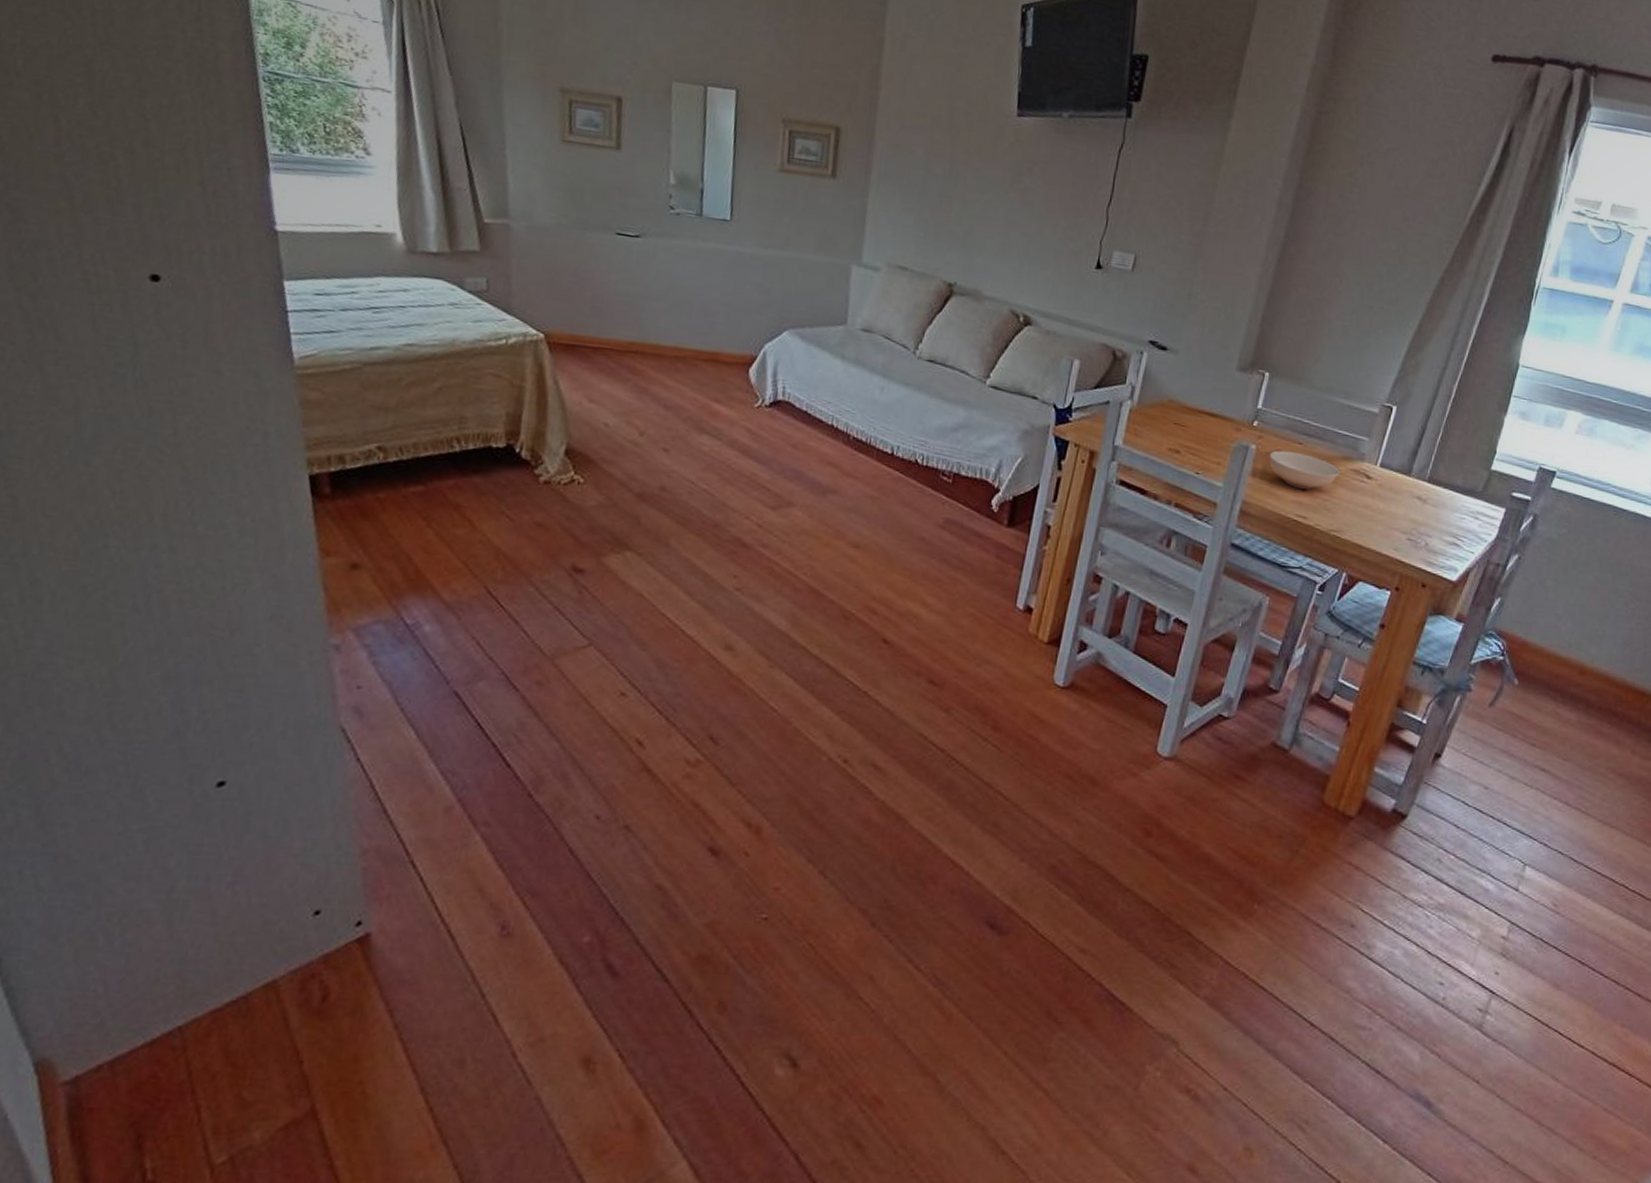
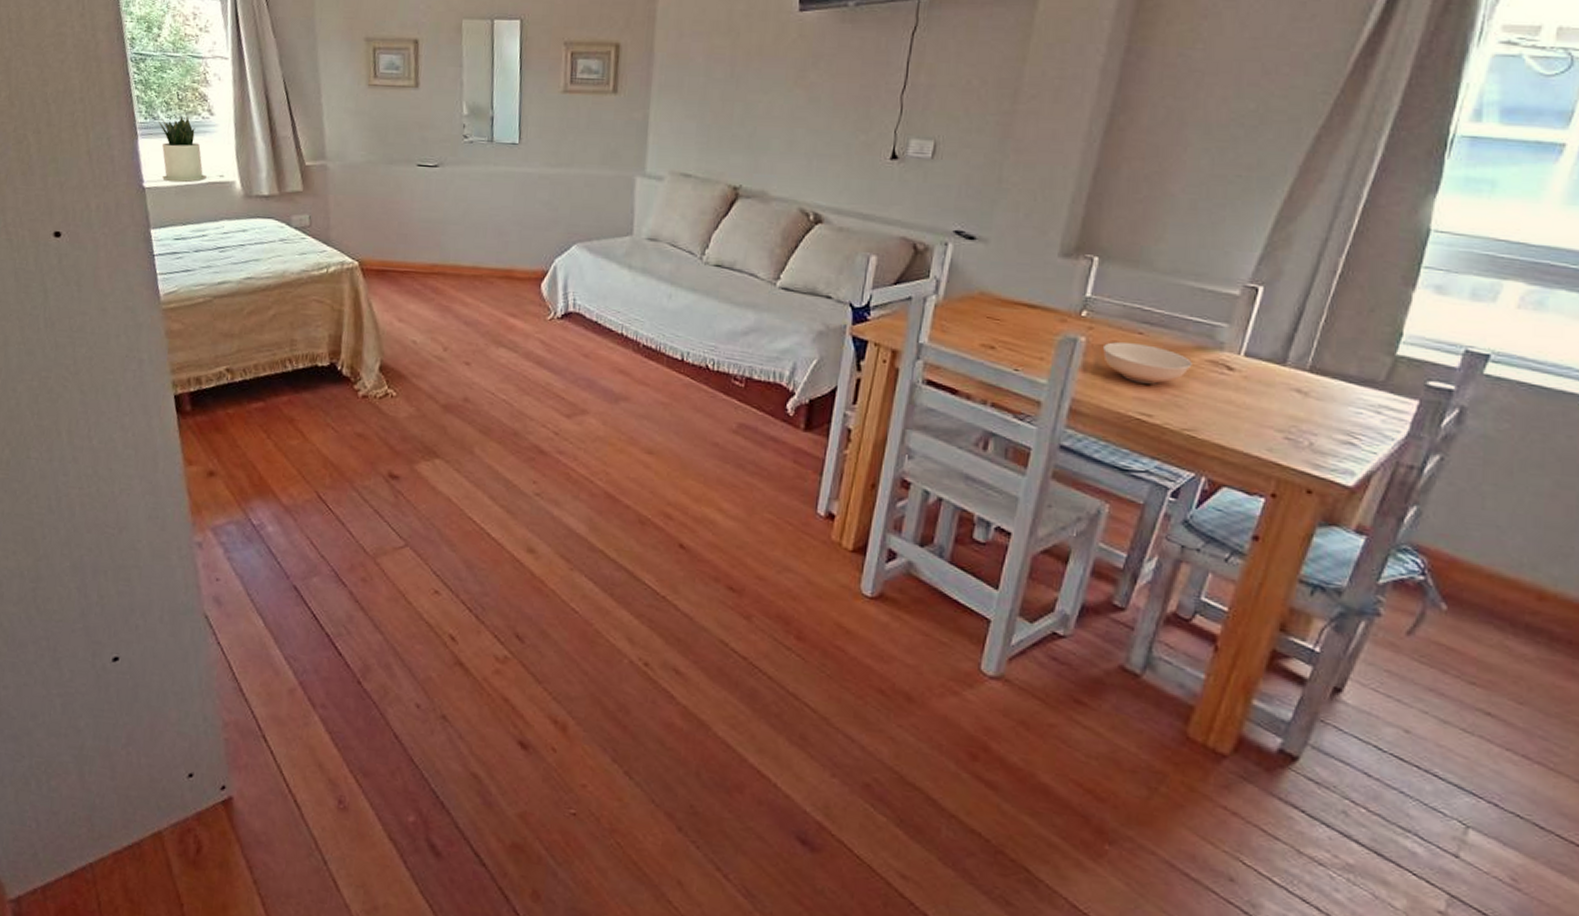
planter: none [296,150,359,231] -> present [157,116,207,183]

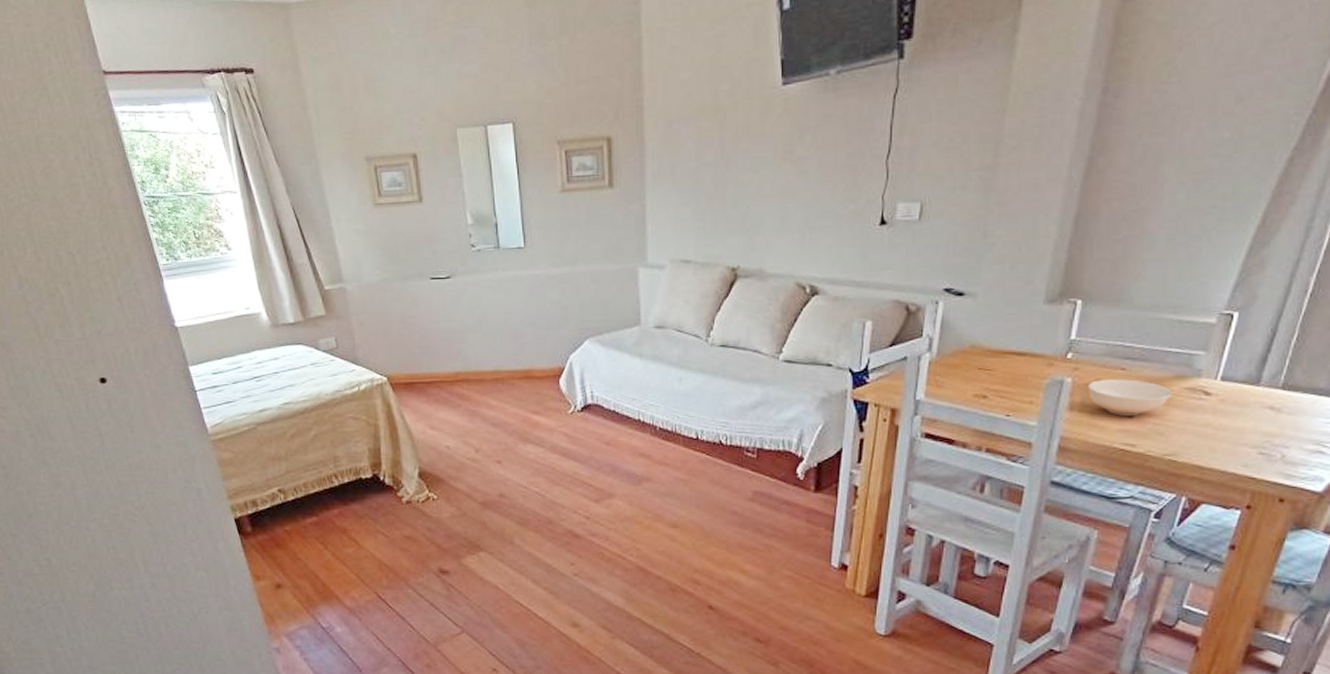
planter: present [157,116,207,183] -> none [178,254,234,319]

